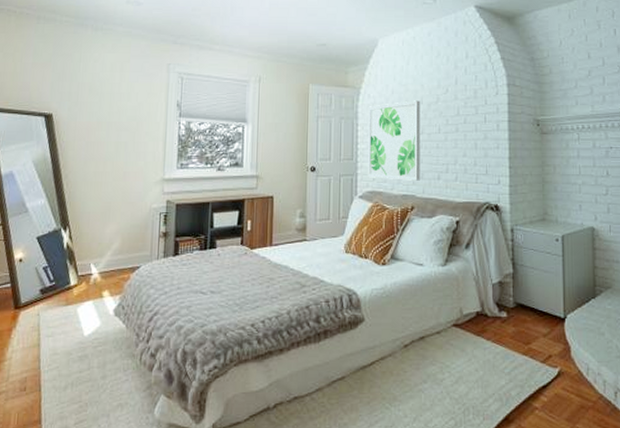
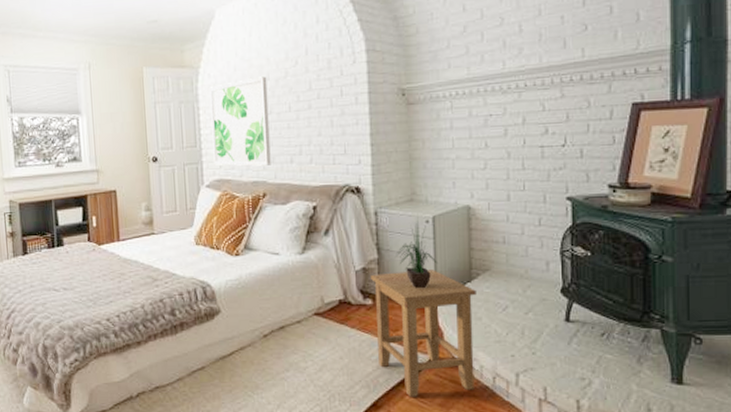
stool: none [506,285,600,411] -> present [371,270,476,397]
potted plant: none [529,236,566,304] -> present [396,218,437,289]

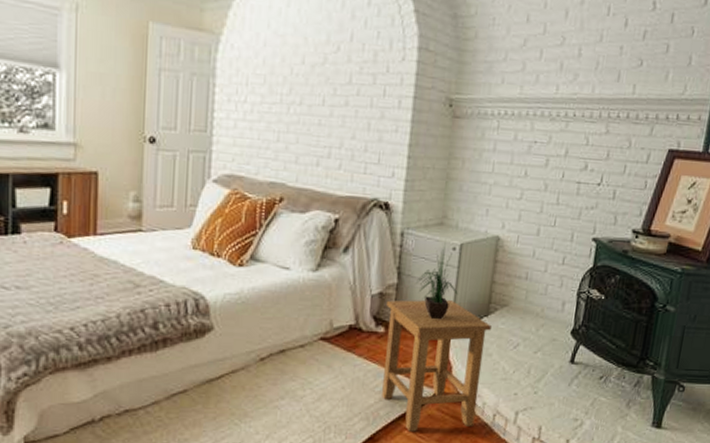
wall art: present [208,76,271,166] -> none [226,58,302,166]

